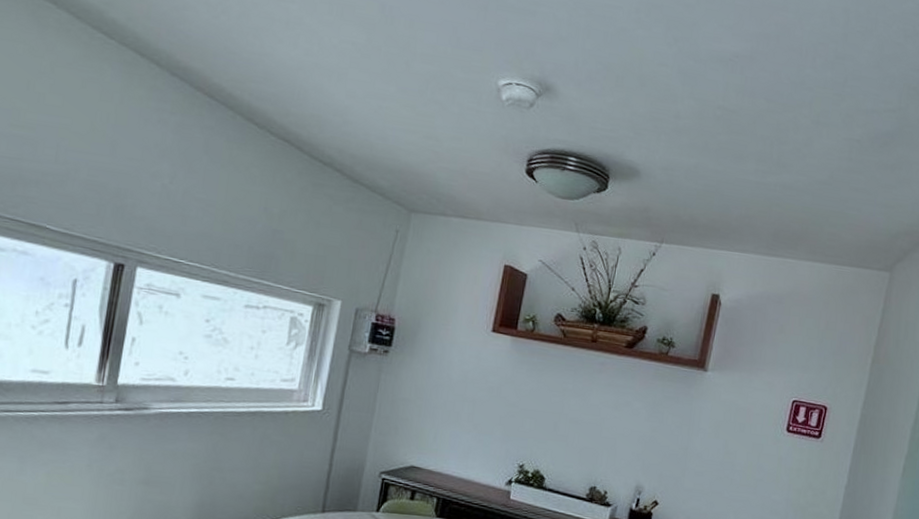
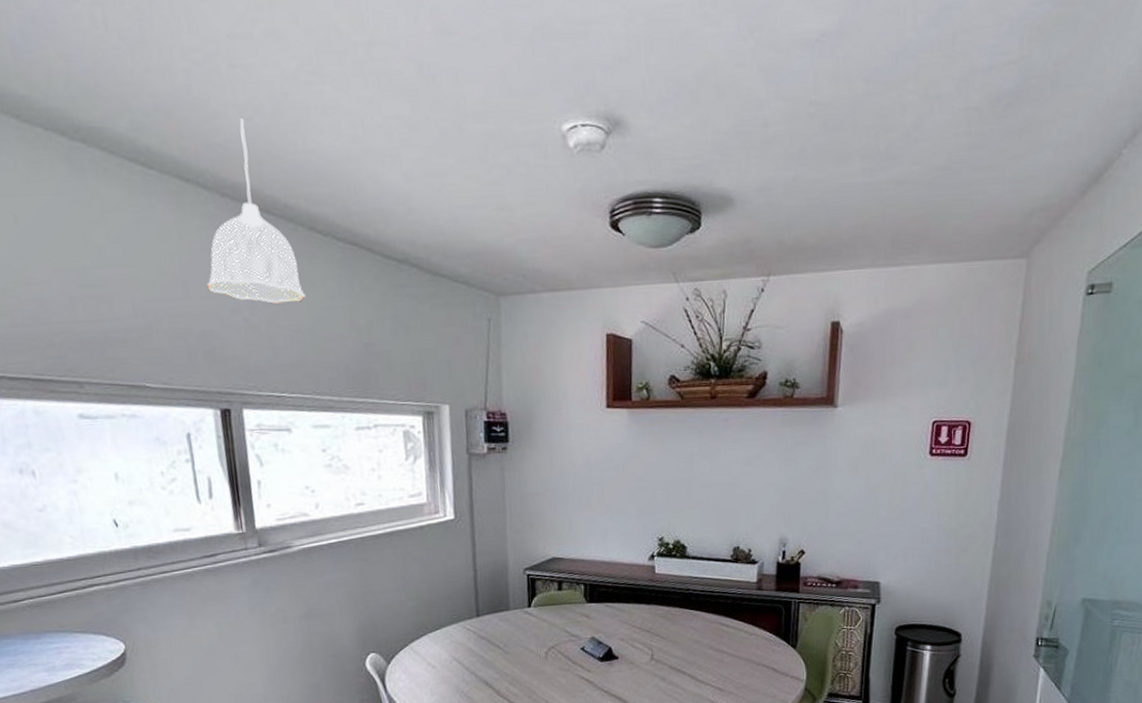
pendant lamp: none [134,15,228,181] -> present [207,119,306,304]

